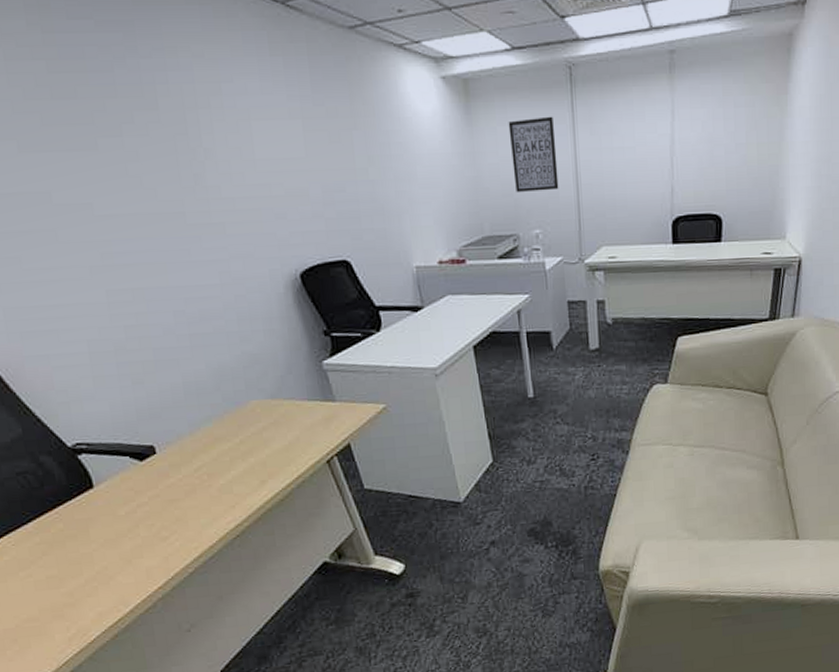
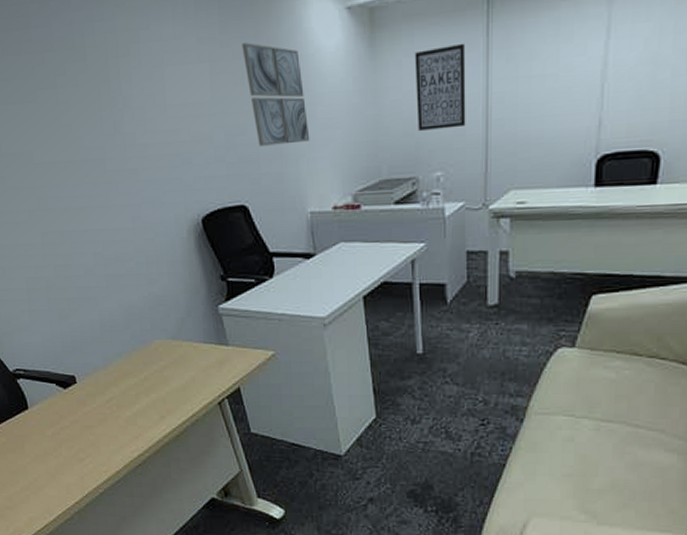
wall art: none [336,103,412,203] -> present [241,42,310,146]

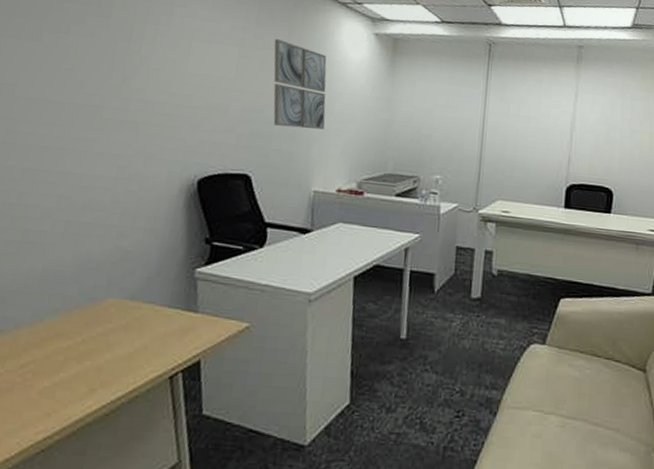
wall art: present [414,43,466,132] -> none [424,78,469,143]

